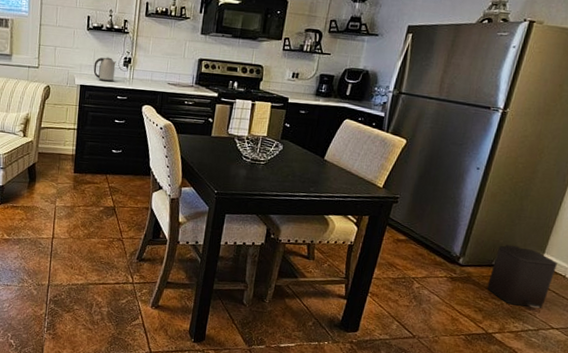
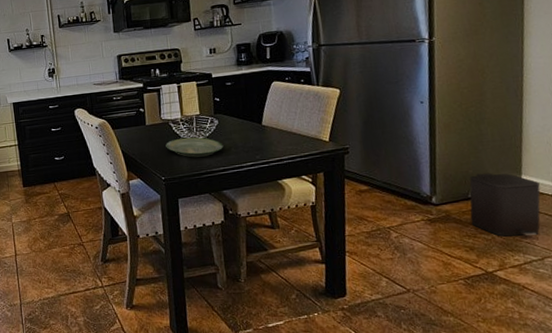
kettle: present [93,57,116,83] -> none [21,72,43,96]
plate: none [226,155,282,179] -> present [165,137,224,158]

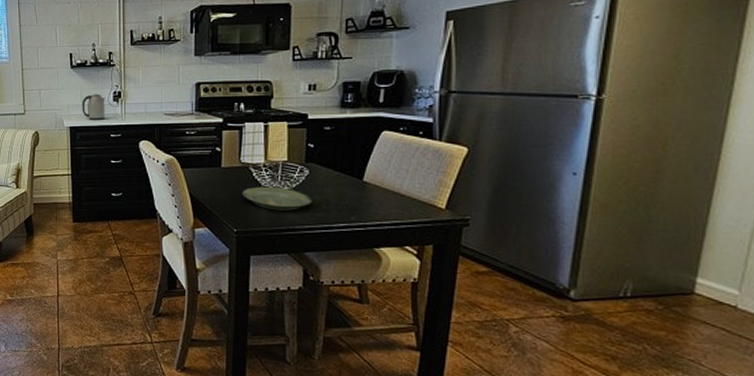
kettle: none [21,72,43,96] -> present [82,94,105,121]
pedal bin: present [469,173,541,237] -> none [618,269,720,354]

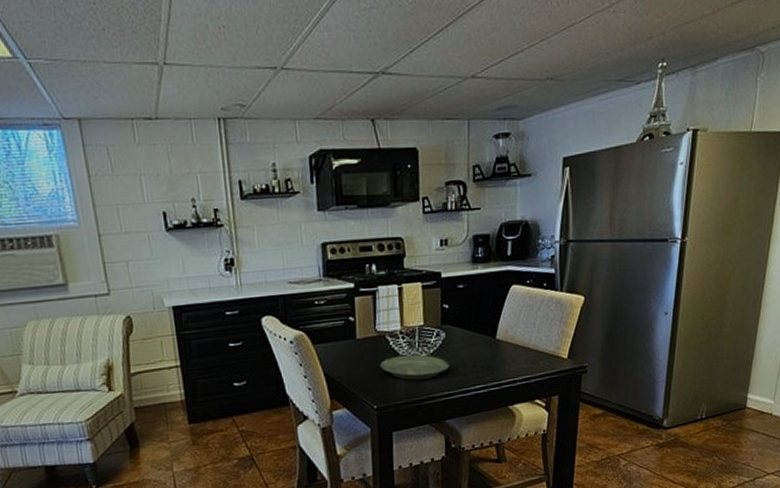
kettle: present [82,94,105,121] -> none [185,262,217,297]

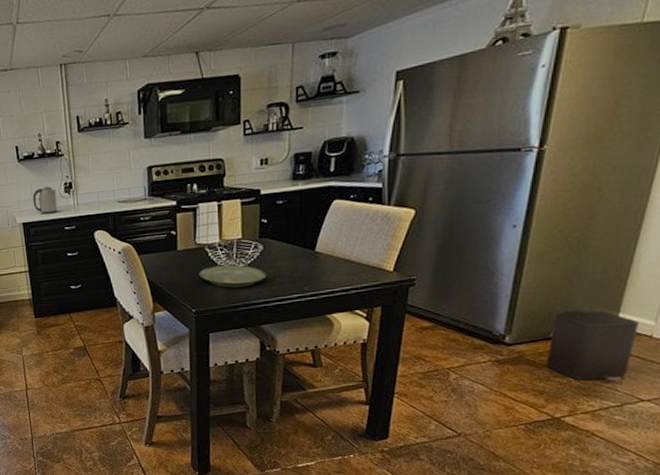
kettle: none [185,262,217,297] -> present [32,186,58,215]
pedal bin: none [696,392,762,459] -> present [546,310,639,381]

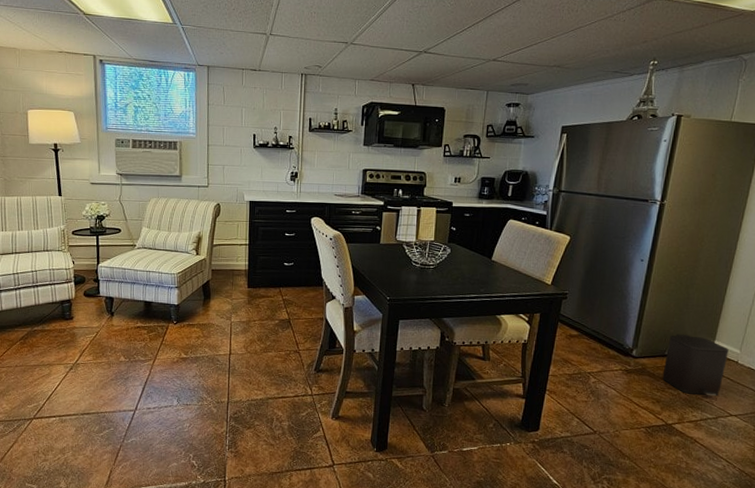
kettle: present [32,186,58,215] -> none [261,173,283,198]
plate: present [199,264,267,288] -> none [396,261,452,283]

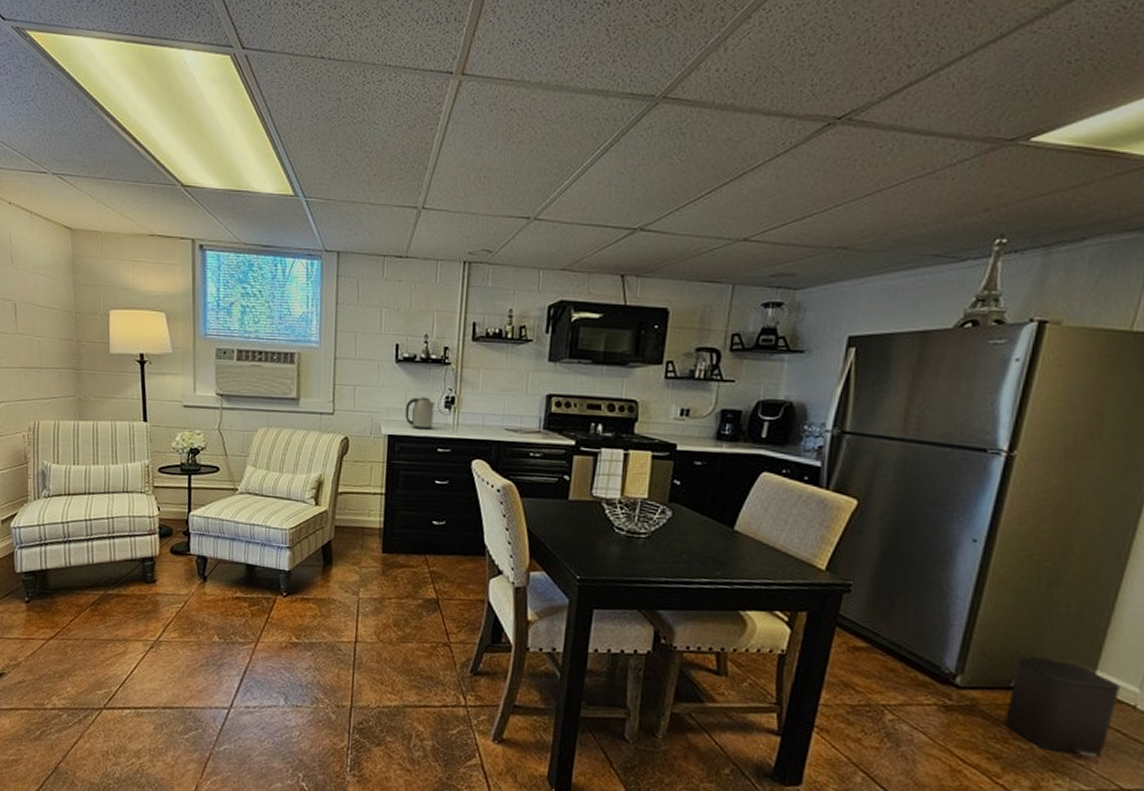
kettle: none [261,173,283,198] -> present [405,397,435,431]

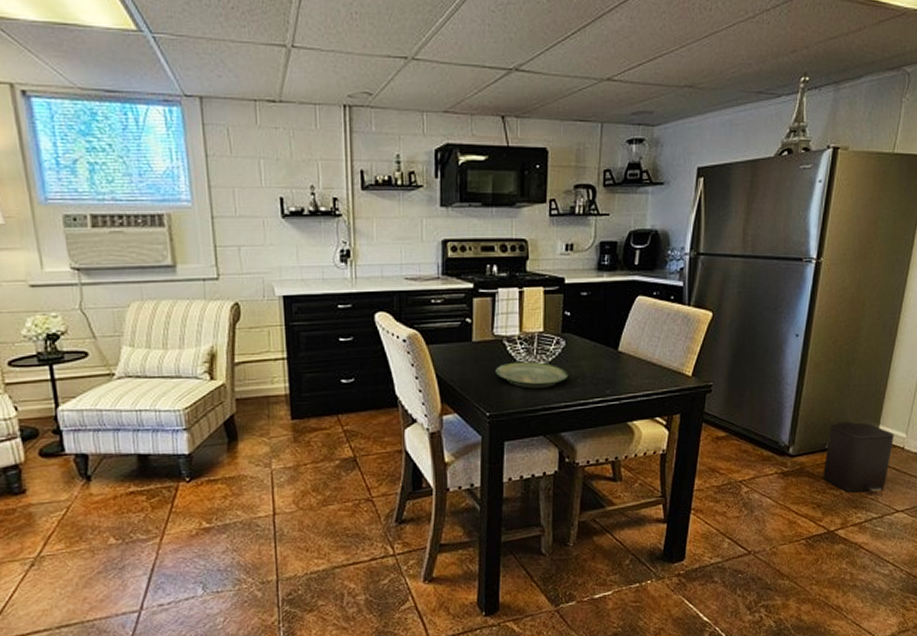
kettle: present [405,397,435,431] -> none [298,252,331,288]
plate: none [590,526,673,559] -> present [495,361,569,388]

